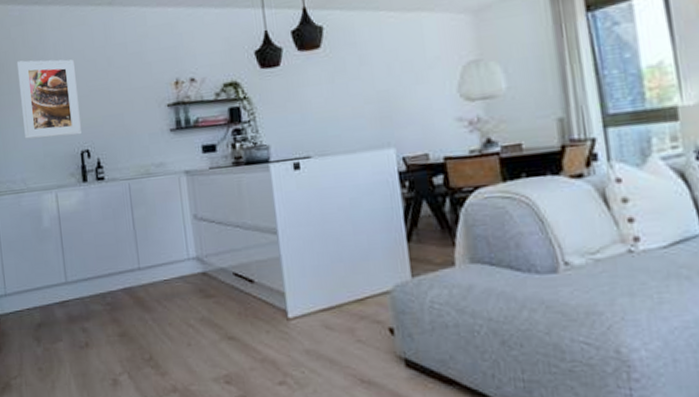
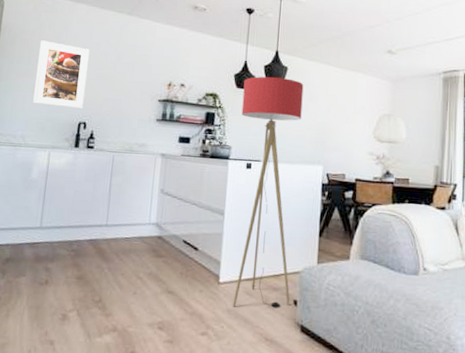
floor lamp: none [268,41,385,346] -> present [233,76,304,308]

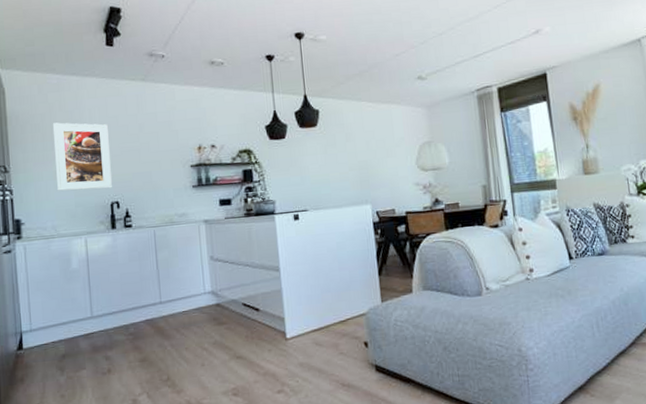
floor lamp: present [233,76,304,308] -> none [276,121,361,360]

